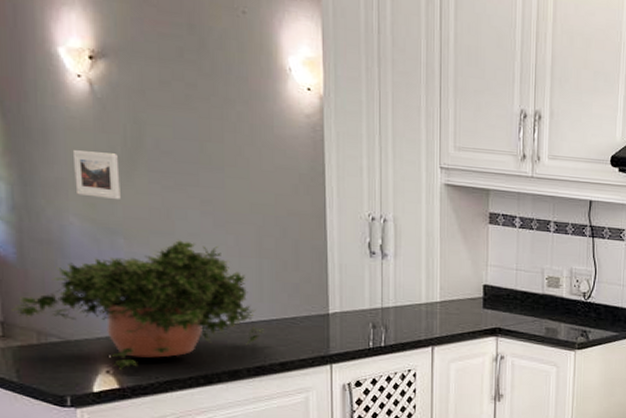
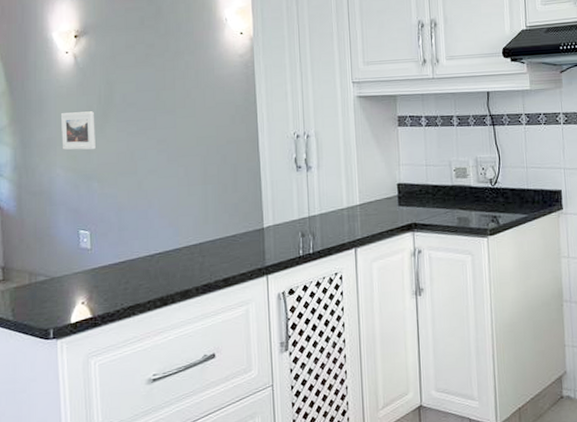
potted plant: present [12,240,264,371] -> none [11,177,209,301]

